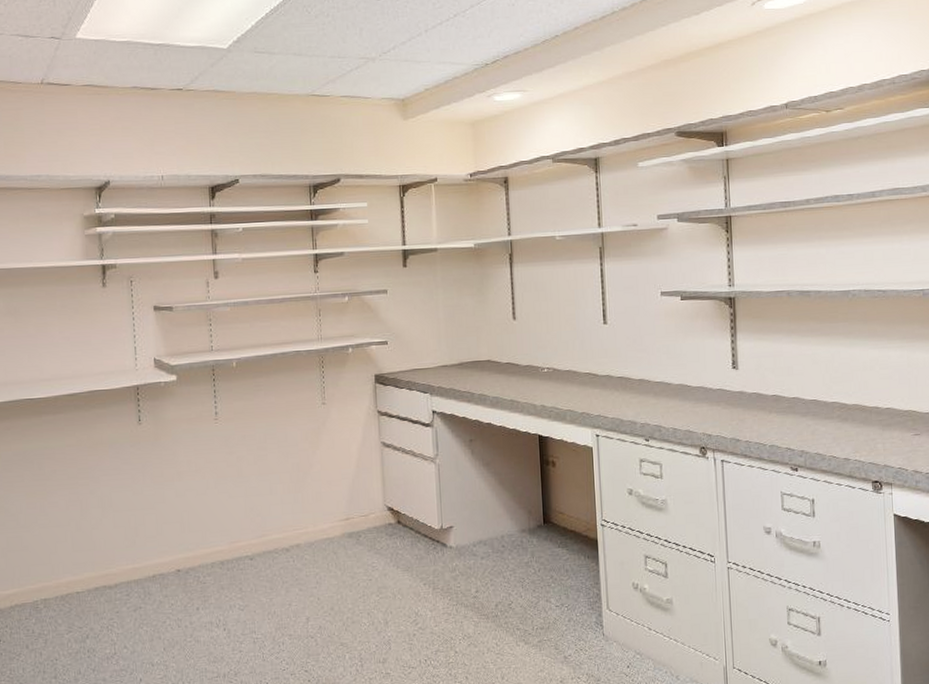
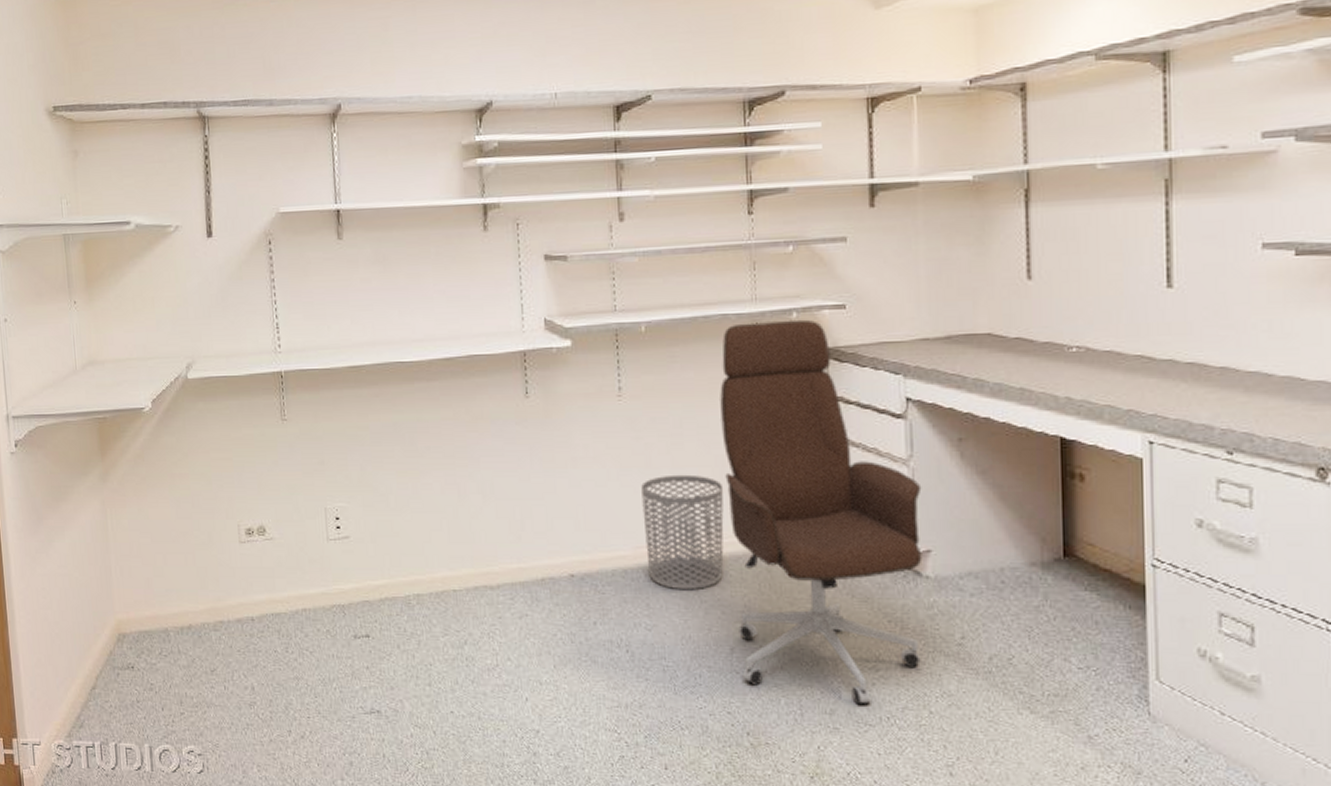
waste bin: none [234,480,300,575] -> present [641,474,724,591]
office chair: none [295,353,448,654] -> present [720,319,923,706]

